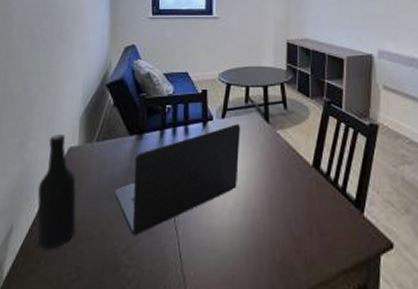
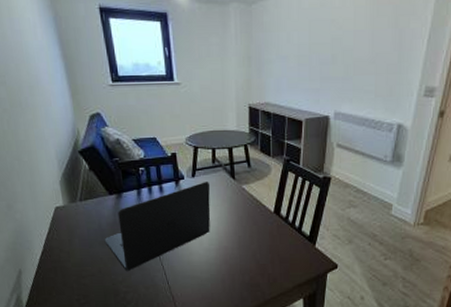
bottle: present [37,134,77,250] -> none [34,197,77,285]

